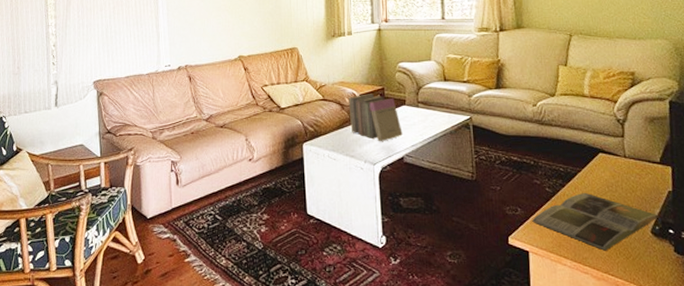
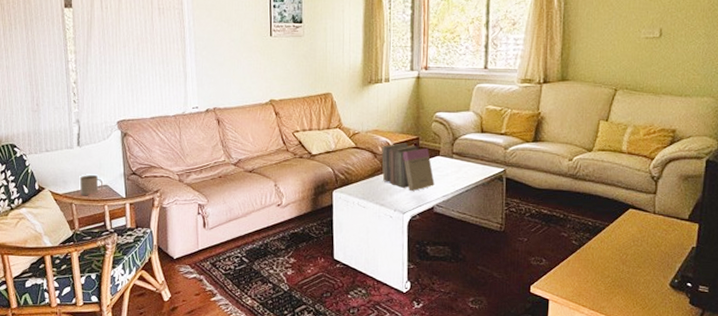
mug: none [56,135,79,156] -> present [79,175,104,196]
magazine: present [532,193,660,251] -> none [555,246,680,301]

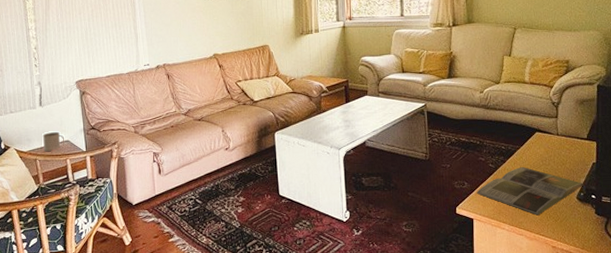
books: present [381,143,435,191] -> none [316,86,365,128]
magazine: none [555,246,680,301] -> present [477,167,584,216]

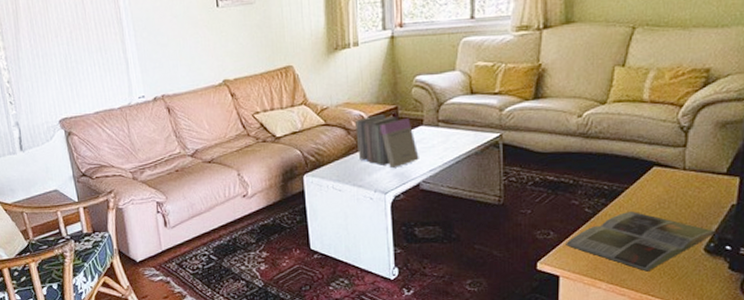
mug: present [42,132,65,152] -> none [27,180,54,204]
books: none [316,86,365,128] -> present [355,114,419,168]

